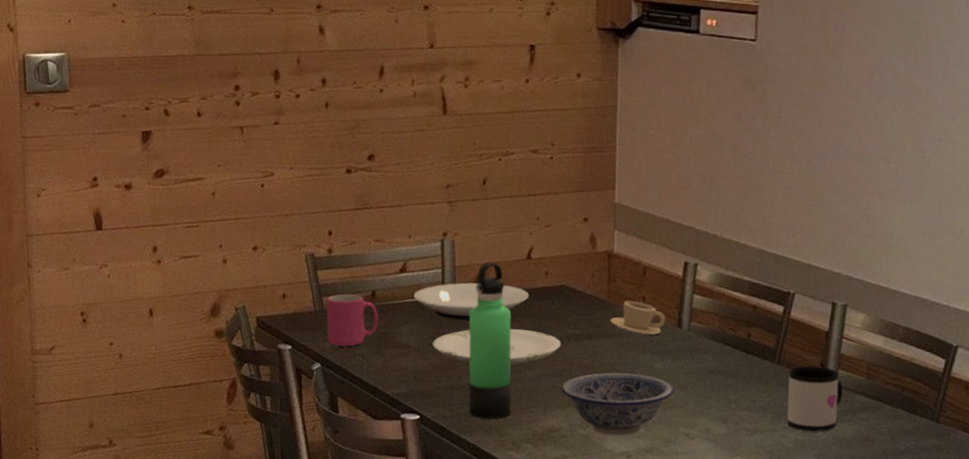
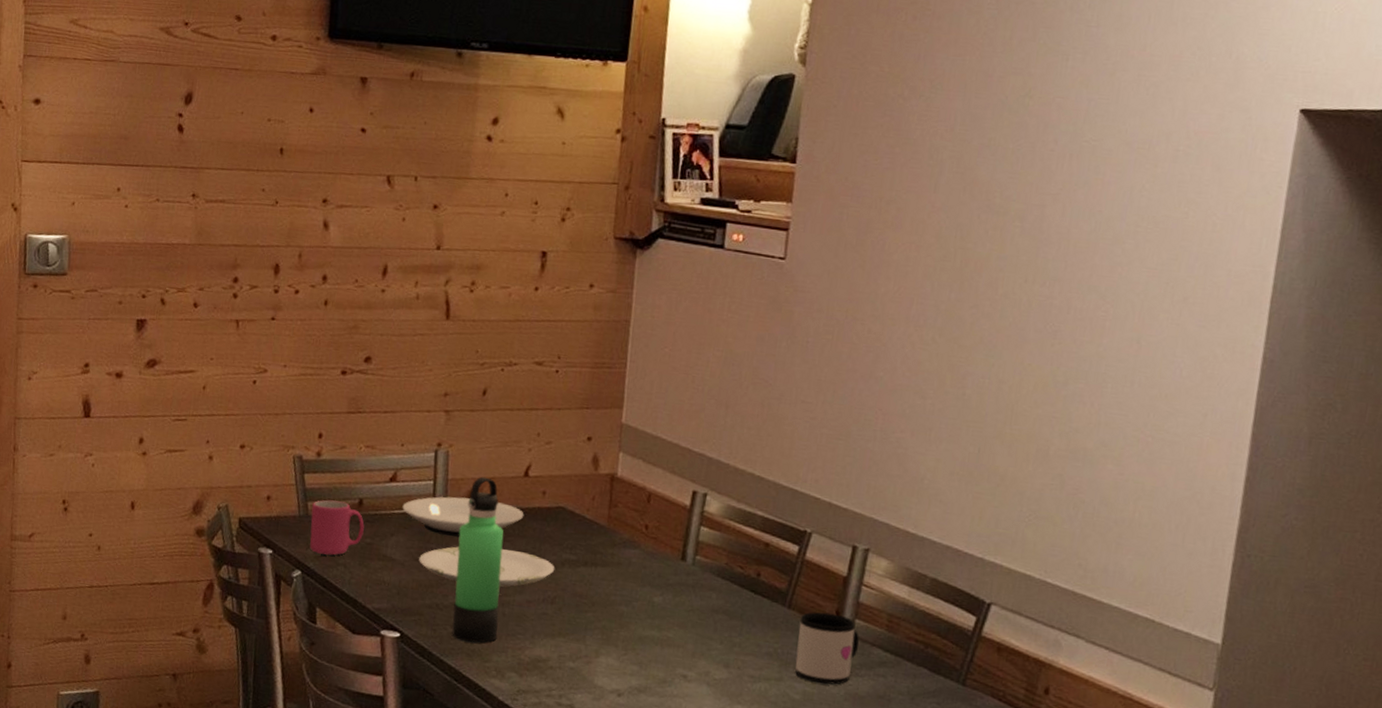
bowl: present [561,372,674,436] -> none [551,602,674,672]
cup: present [610,301,666,335] -> none [609,528,669,567]

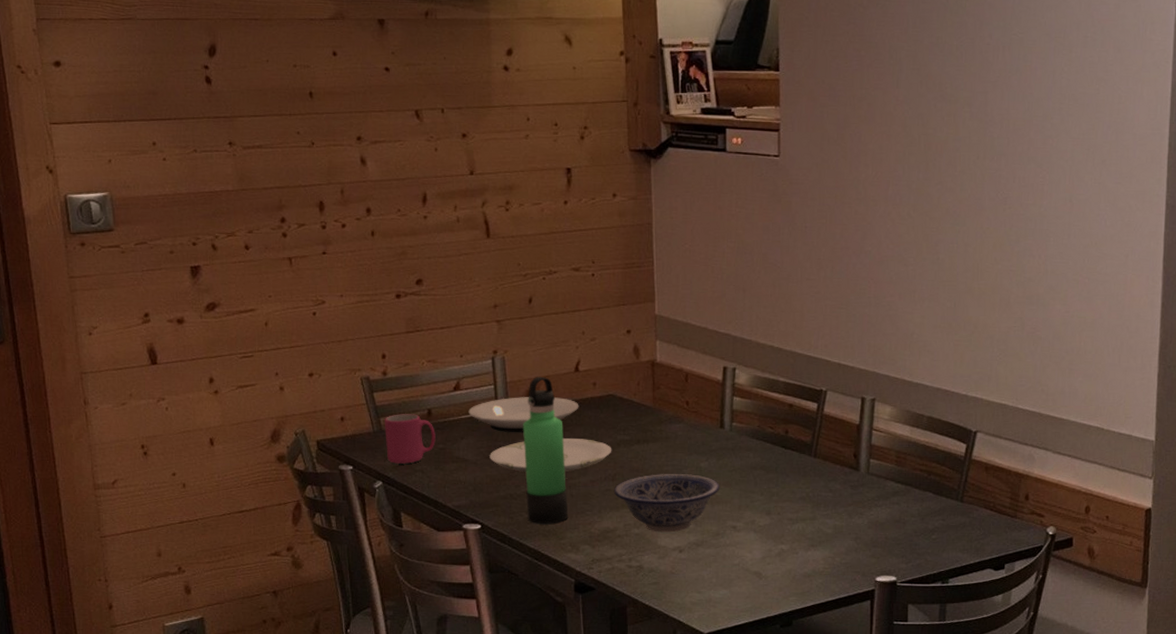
bowl: none [551,602,674,672] -> present [614,474,720,533]
mug: present [795,612,859,685] -> none [824,457,875,517]

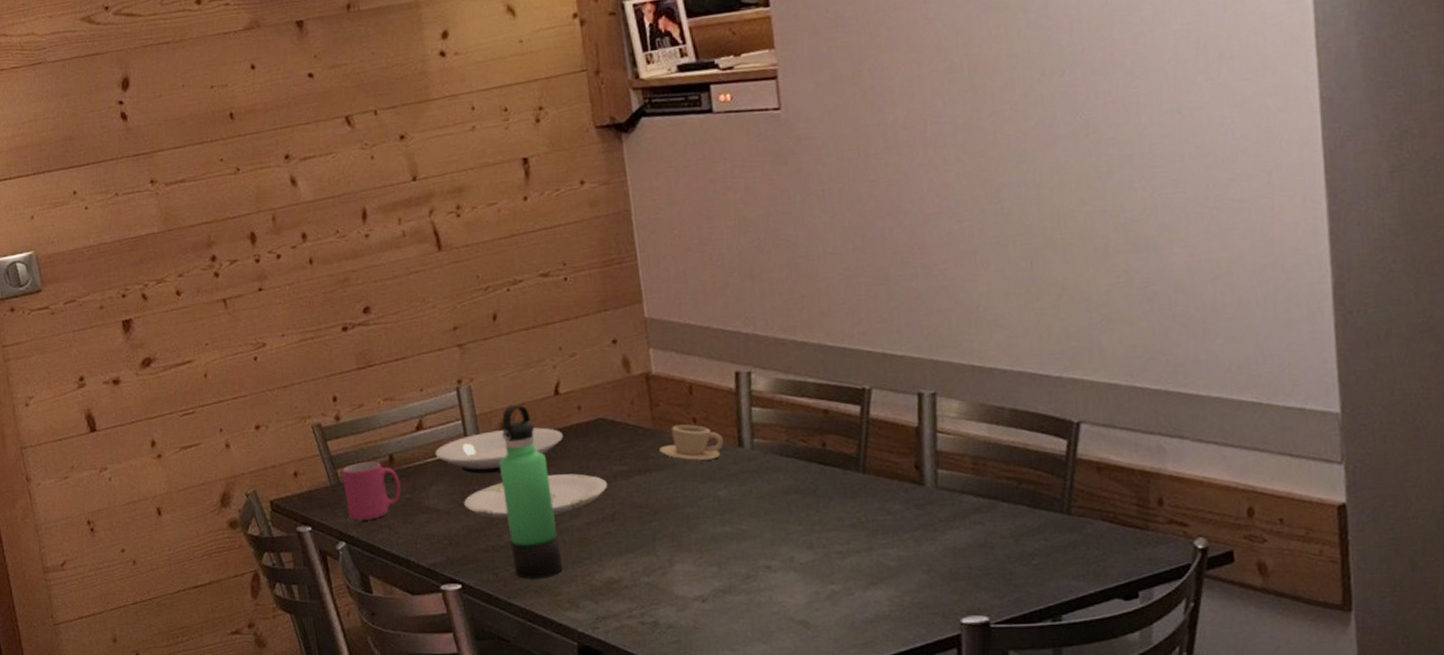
bowl: present [614,474,720,533] -> none [615,506,746,580]
cup: none [657,406,709,436] -> present [659,424,724,460]

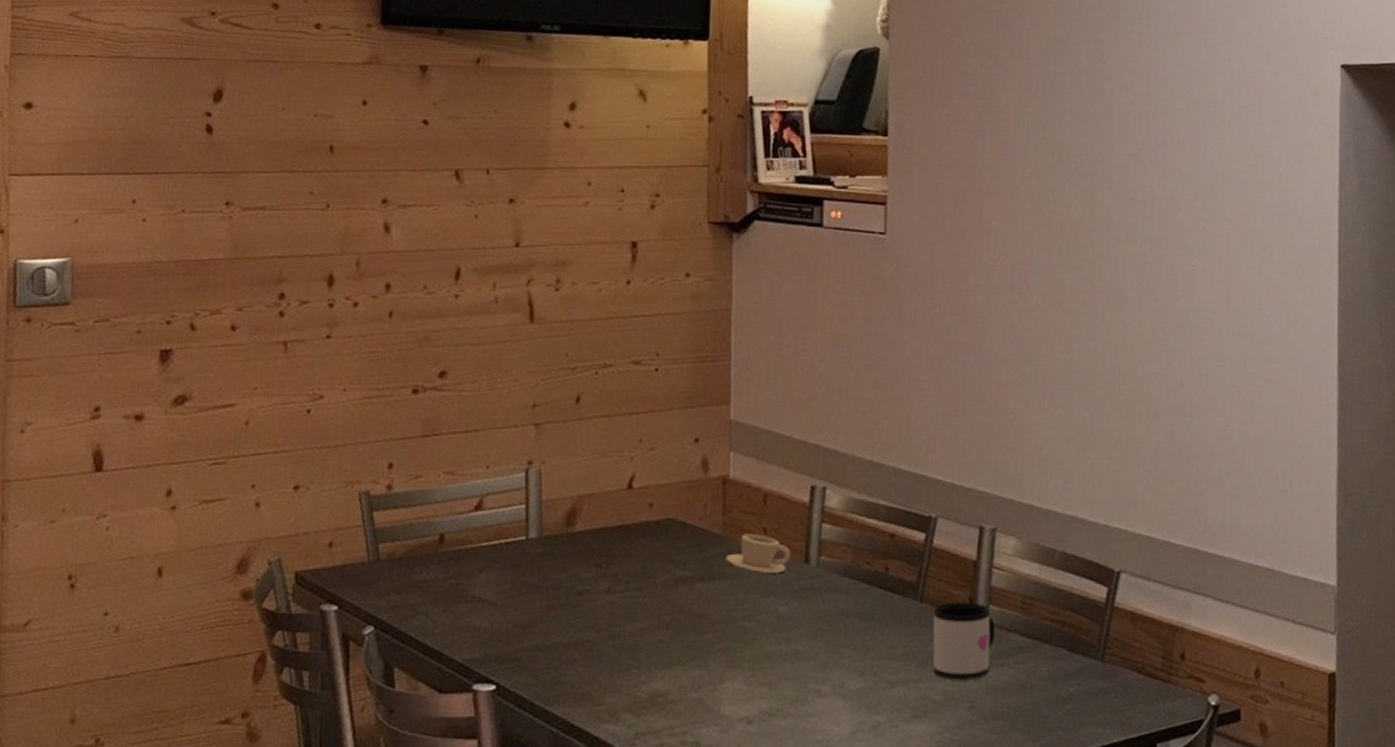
mug: present [342,461,401,520] -> none [383,539,447,604]
plate: present [435,427,564,474] -> none [491,519,631,565]
plate: present [464,473,608,520] -> none [513,573,669,618]
thermos bottle: present [499,404,563,579] -> none [556,494,609,685]
mug: none [878,468,947,545] -> present [932,601,995,680]

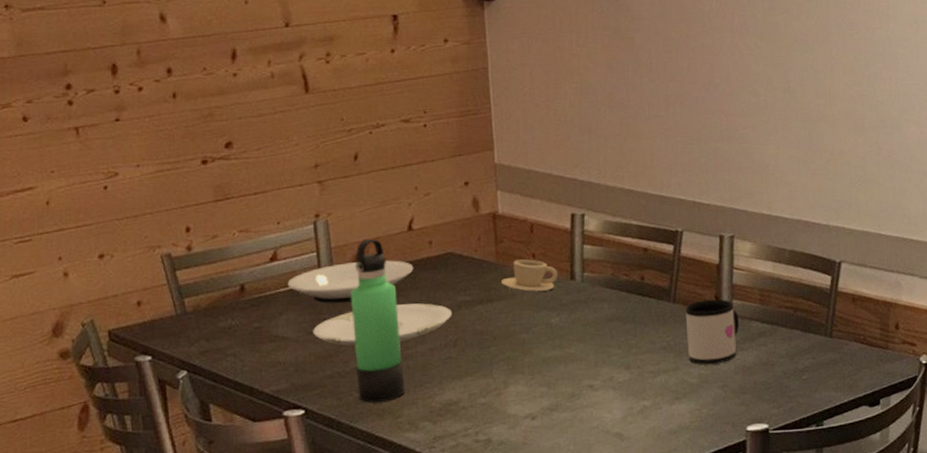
plate: none [491,519,631,565] -> present [287,260,414,303]
plate: none [513,573,669,618] -> present [313,303,453,347]
thermos bottle: none [556,494,609,685] -> present [351,238,405,403]

